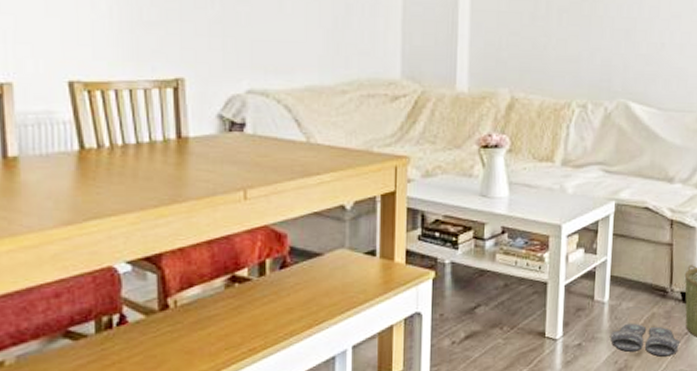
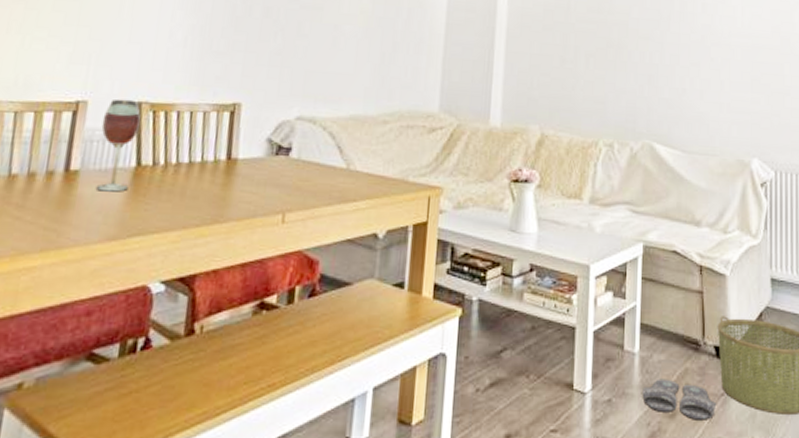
wineglass: none [33,79,77,177] -> present [95,99,141,192]

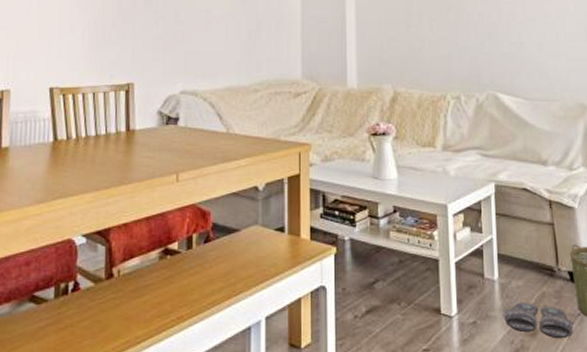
wineglass: present [95,99,141,192] -> none [23,86,54,163]

